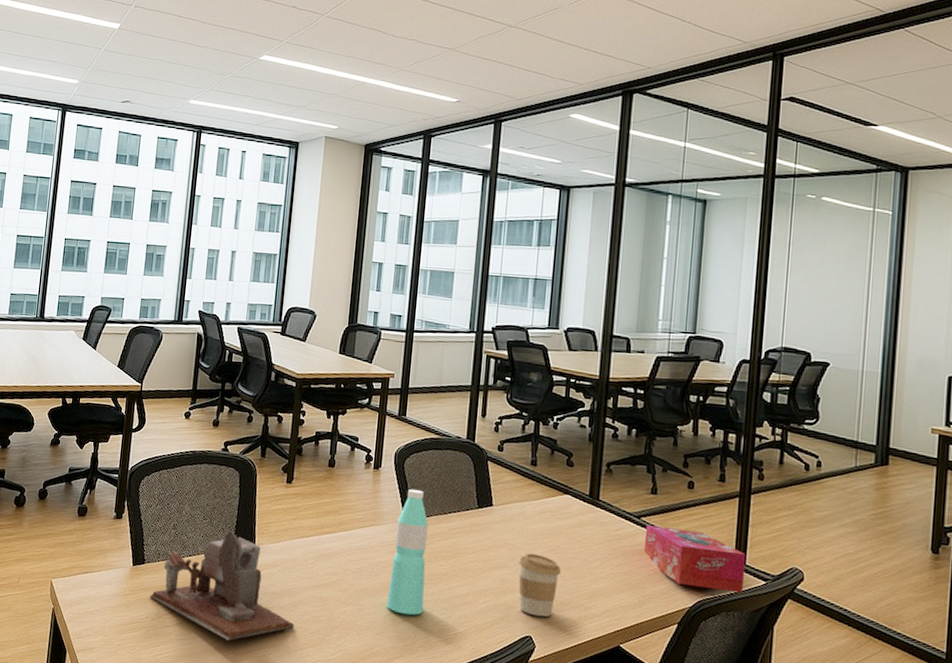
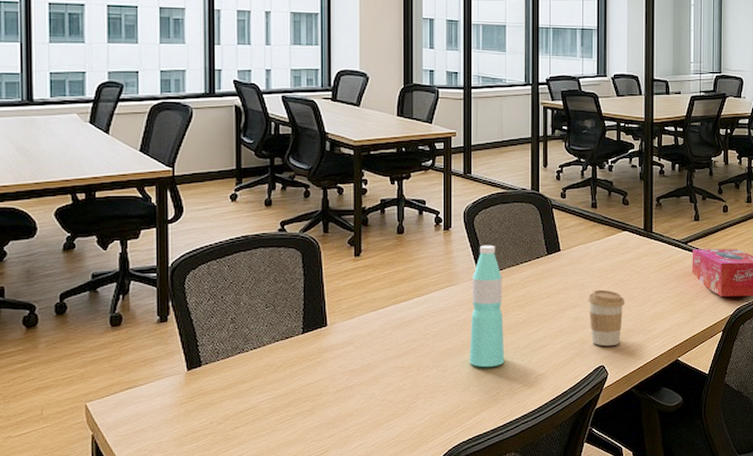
desk organizer: present [150,530,295,641] -> none [212,314,378,429]

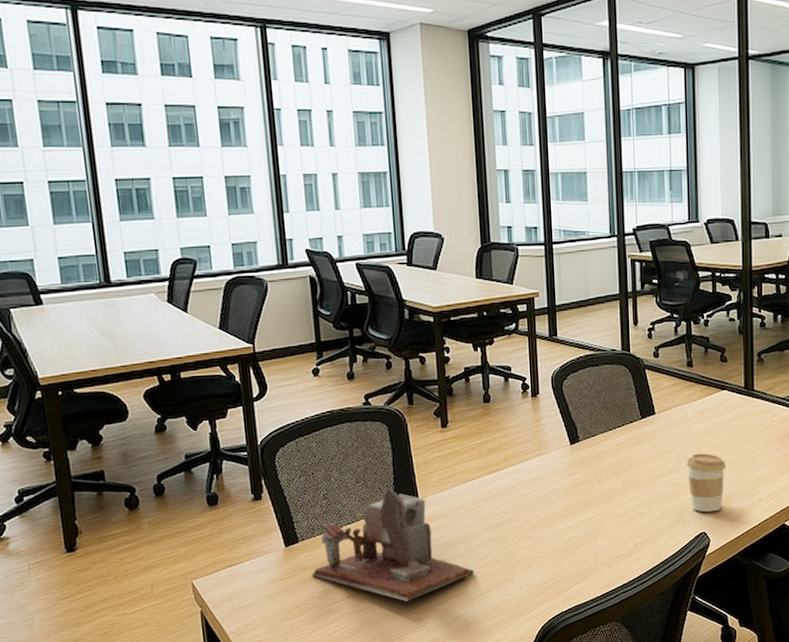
desk organizer: none [212,314,378,429] -> present [311,488,475,602]
water bottle: present [469,245,505,368] -> none [564,410,601,537]

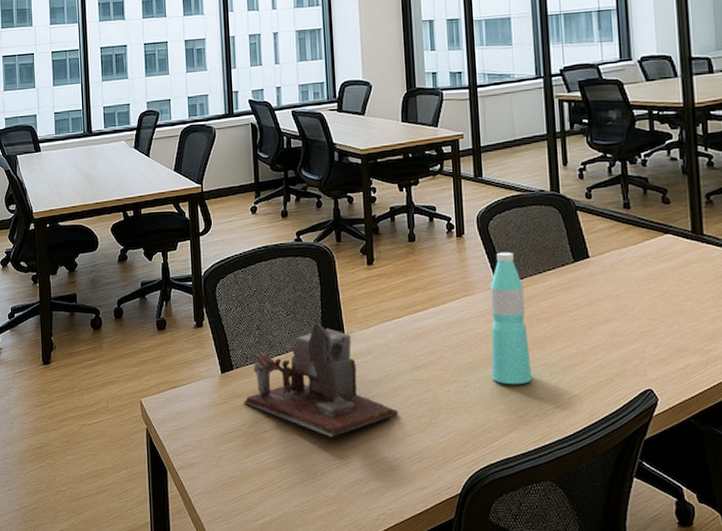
water bottle: none [564,410,601,537] -> present [490,252,532,385]
coffee cup: present [686,453,727,513] -> none [626,301,674,367]

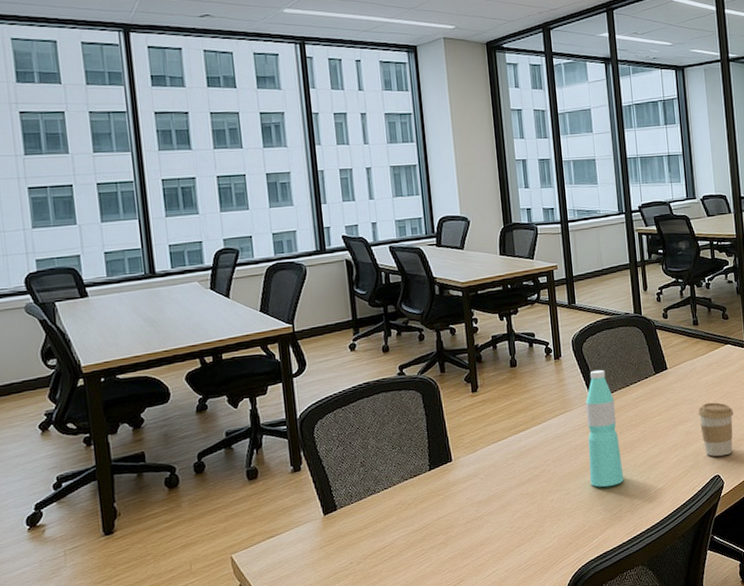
desk organizer: present [244,322,399,437] -> none [350,452,507,561]
coffee cup: none [626,301,674,367] -> present [698,402,734,457]

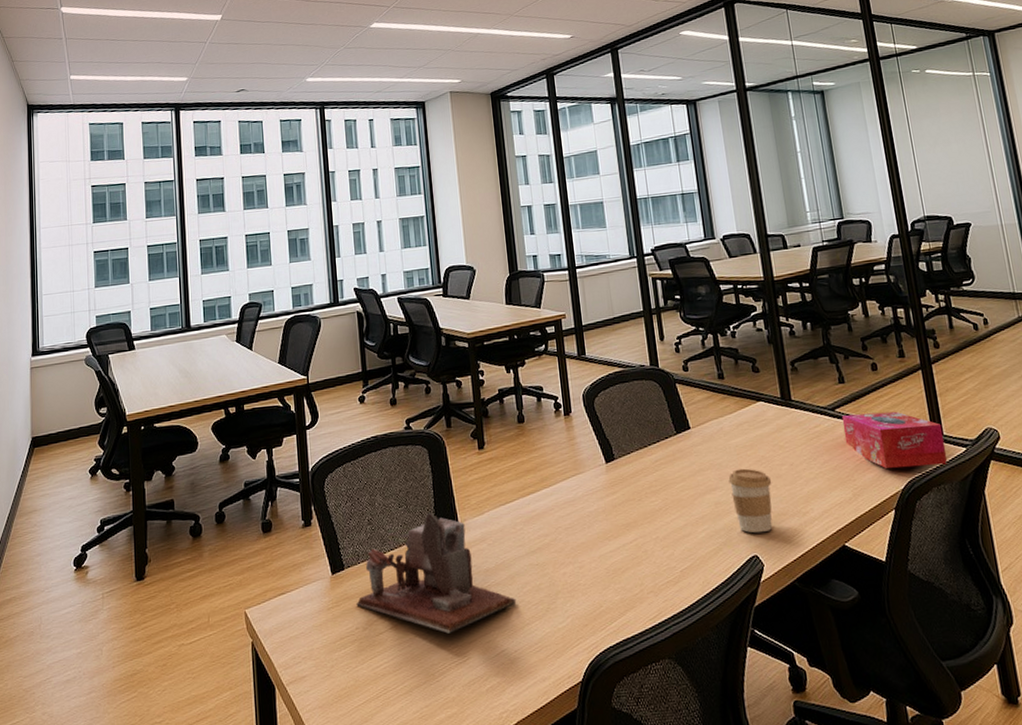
desk organizer: none [350,452,507,561] -> present [356,512,517,634]
water bottle: present [586,369,624,487] -> none [599,427,645,562]

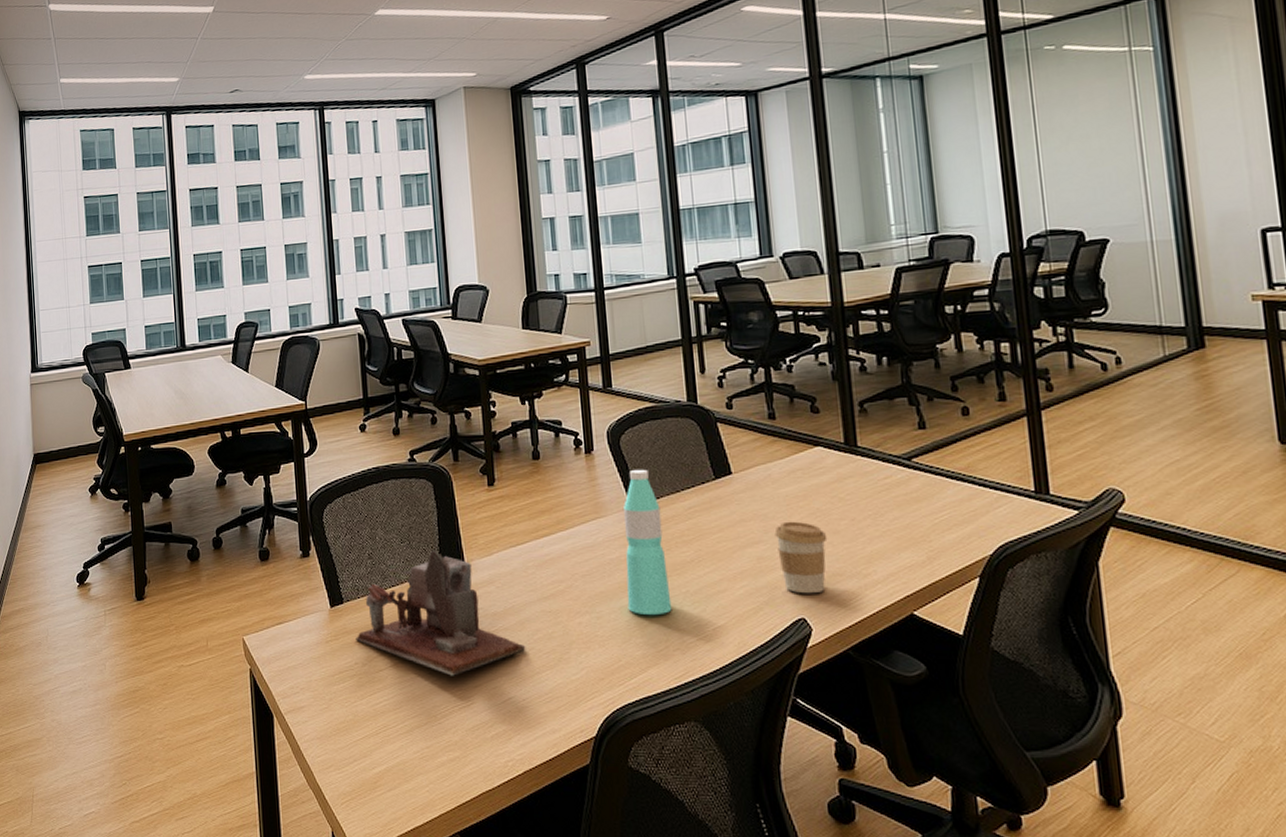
water bottle: none [599,427,645,562] -> present [624,469,672,616]
tissue box: present [841,411,947,468] -> none [919,464,1052,530]

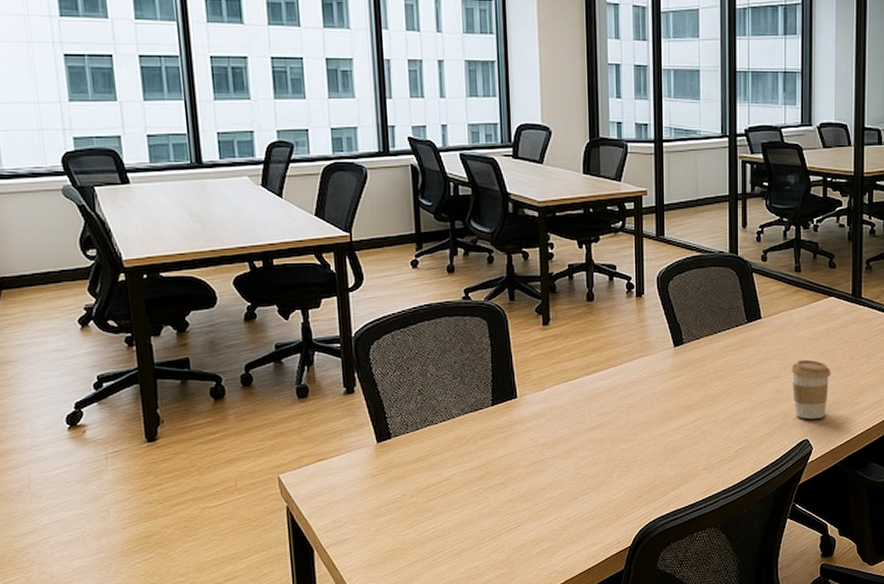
desk organizer: present [355,550,526,676] -> none [404,385,572,502]
water bottle: present [624,469,672,616] -> none [665,312,703,441]

